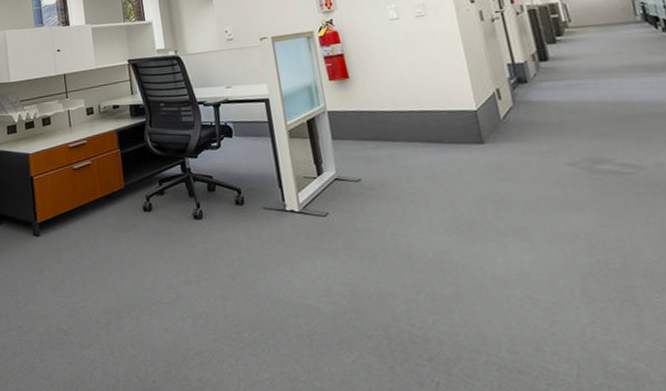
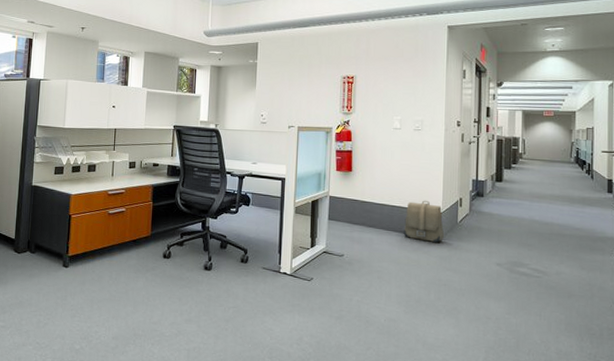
backpack: none [428,98,487,149] -> present [403,200,444,242]

